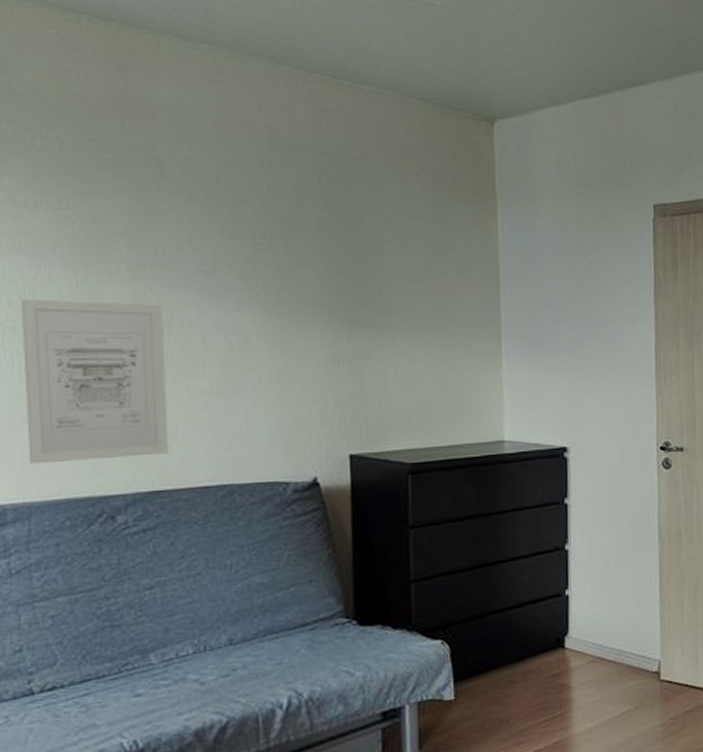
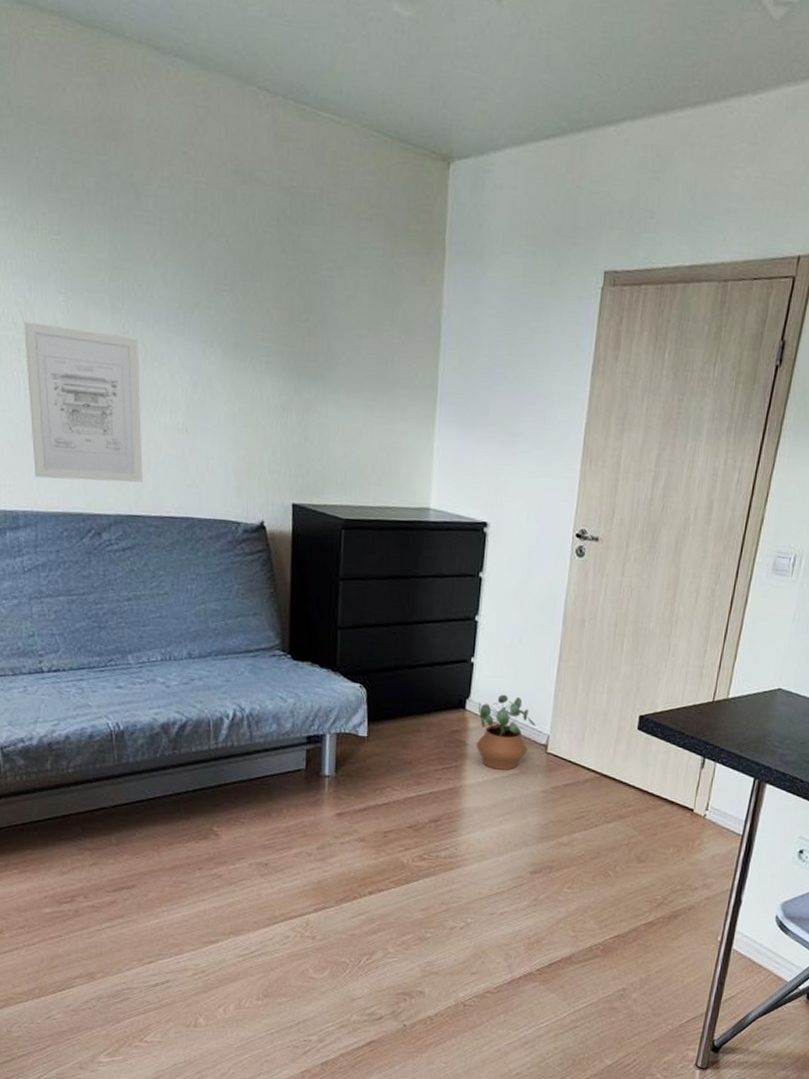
potted plant: none [579,624,644,710] -> present [476,694,536,770]

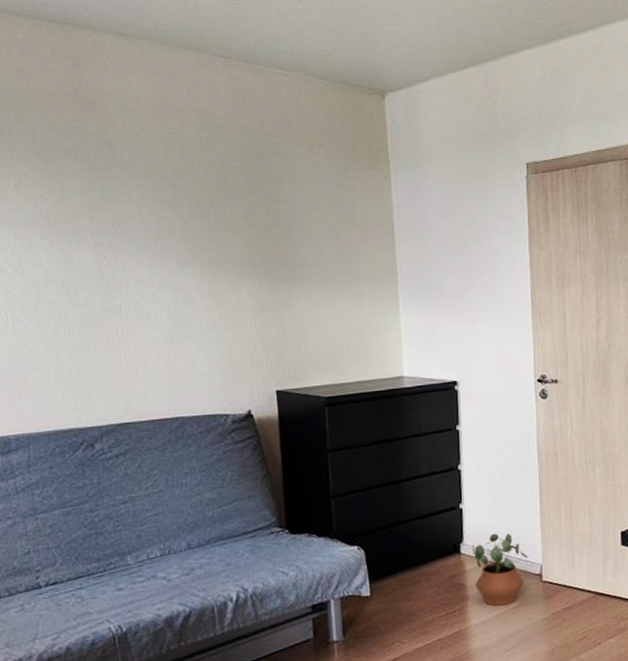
wall art: present [24,322,143,483] -> none [10,265,132,403]

